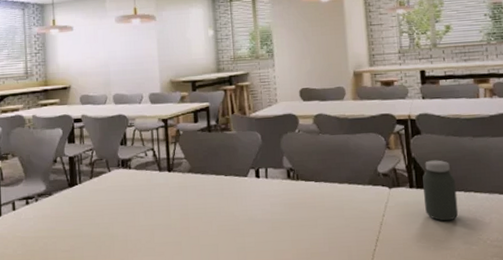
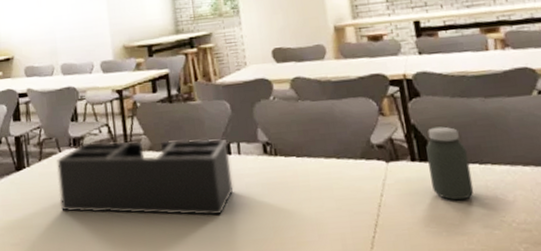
desk organizer: none [106,163,260,230] -> present [57,138,234,216]

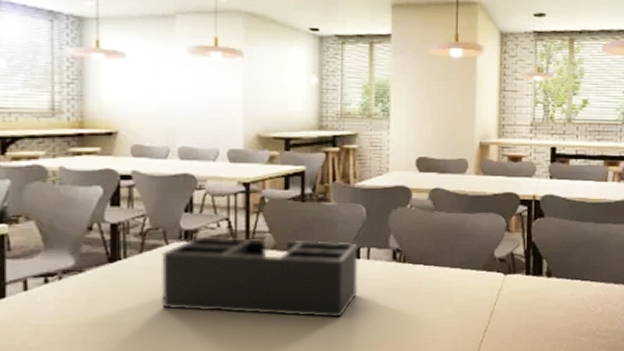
jar: present [426,126,474,201] -> none [539,246,574,311]

